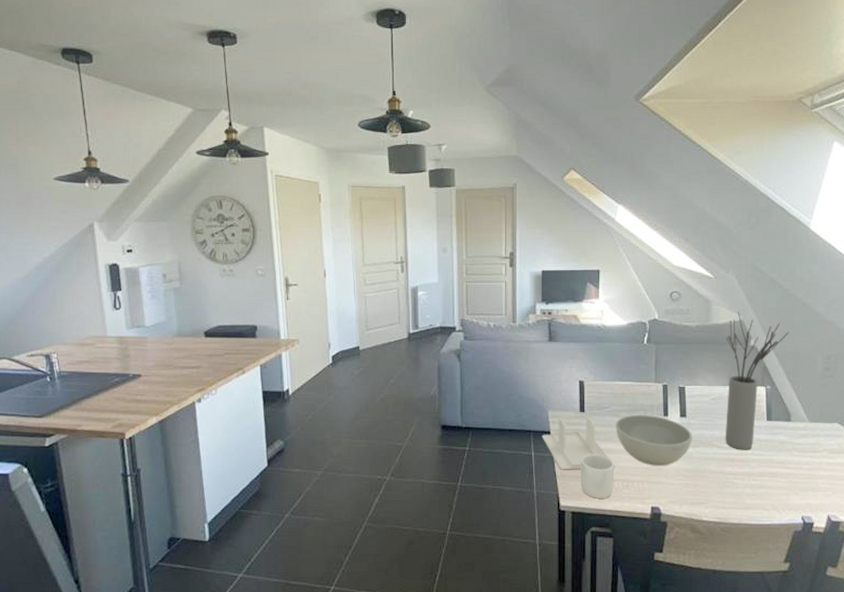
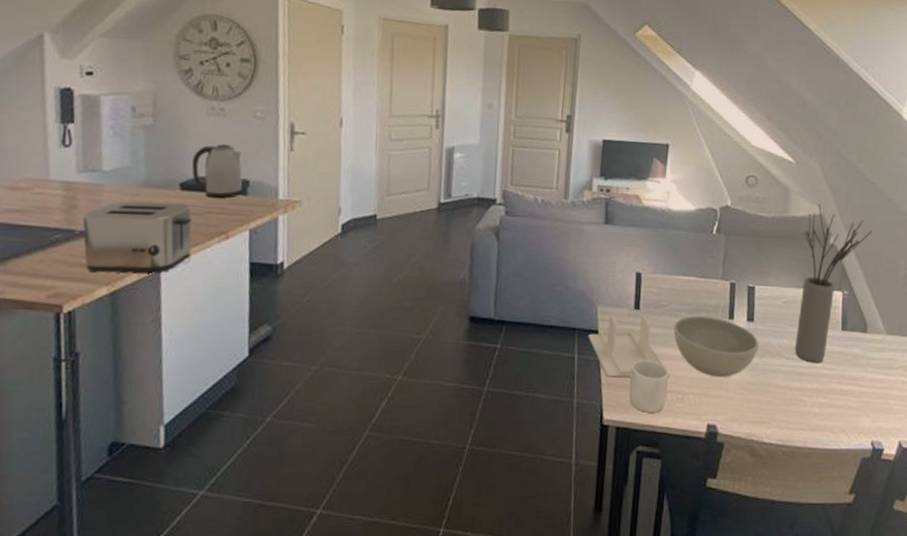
toaster: none [134,348,217,406] -> present [82,201,192,274]
kettle: none [211,298,252,341] -> present [191,144,243,198]

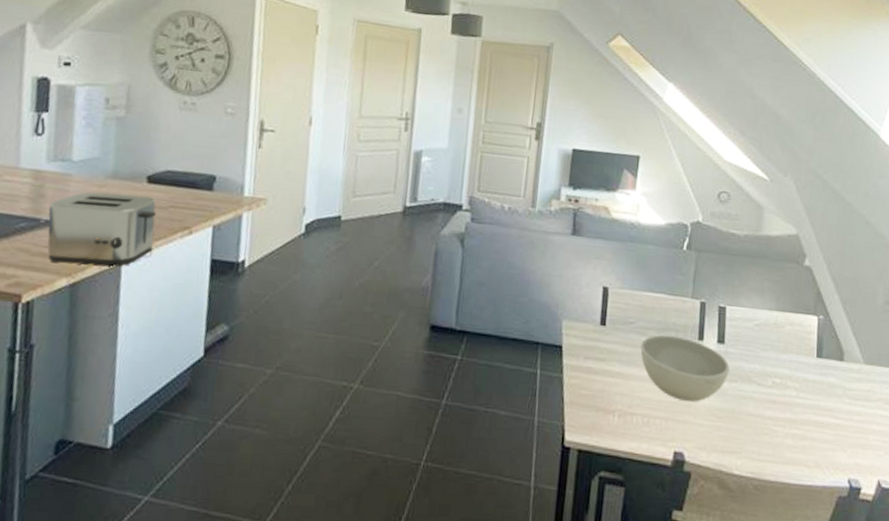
kettle: present [191,144,243,198] -> none [160,138,210,193]
napkin holder: present [588,315,669,378] -> none [551,330,635,397]
mug: present [629,359,670,413] -> none [592,378,635,437]
vase: present [794,203,873,363] -> none [767,223,849,392]

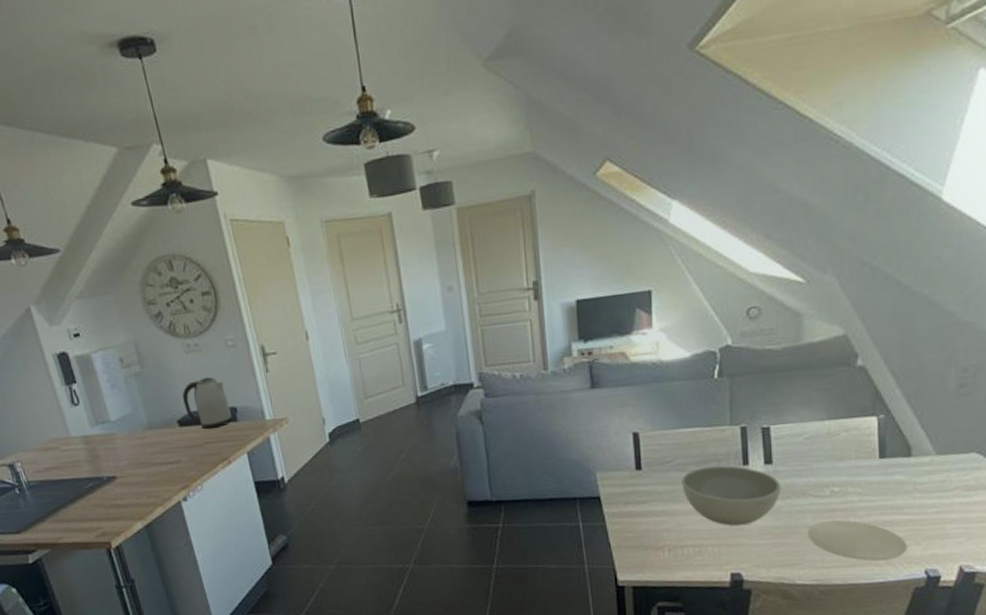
toaster: present [47,192,156,267] -> none [105,438,202,511]
kettle: none [160,138,210,193] -> present [182,377,233,429]
plate: none [748,411,835,463] -> present [807,520,908,561]

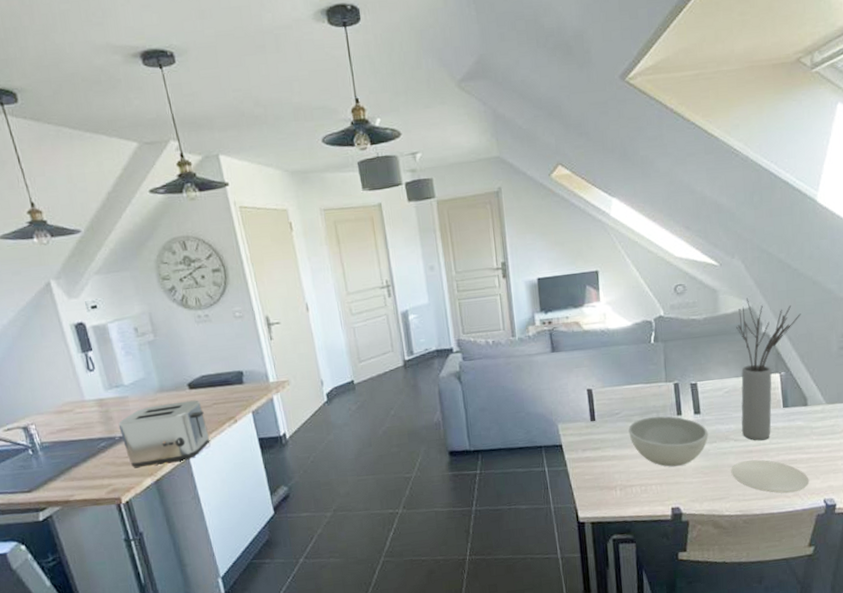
toaster: none [105,438,202,511] -> present [118,400,210,469]
kettle: present [182,377,233,429] -> none [192,344,239,391]
vase: none [823,323,911,498] -> present [736,298,801,441]

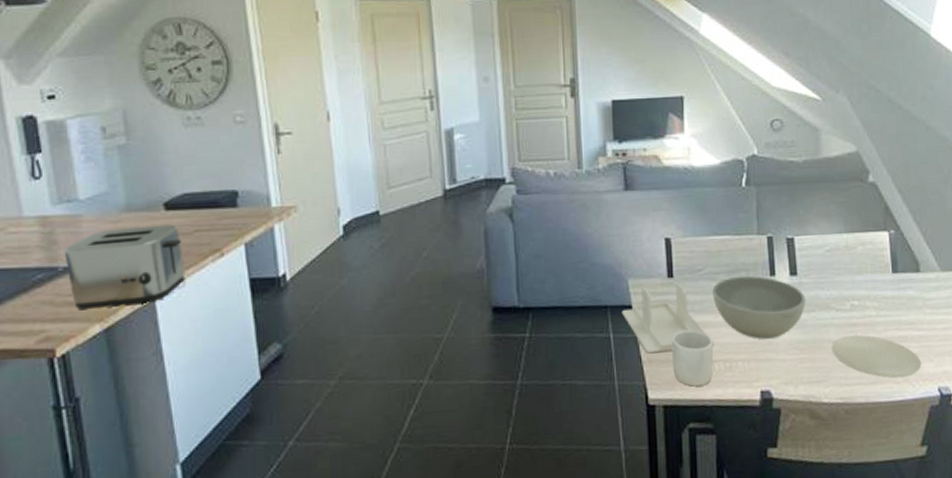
napkin holder: none [553,425,631,482] -> present [621,283,714,354]
mug: none [596,461,632,507] -> present [672,329,714,387]
vase: present [736,298,801,441] -> none [840,140,913,312]

